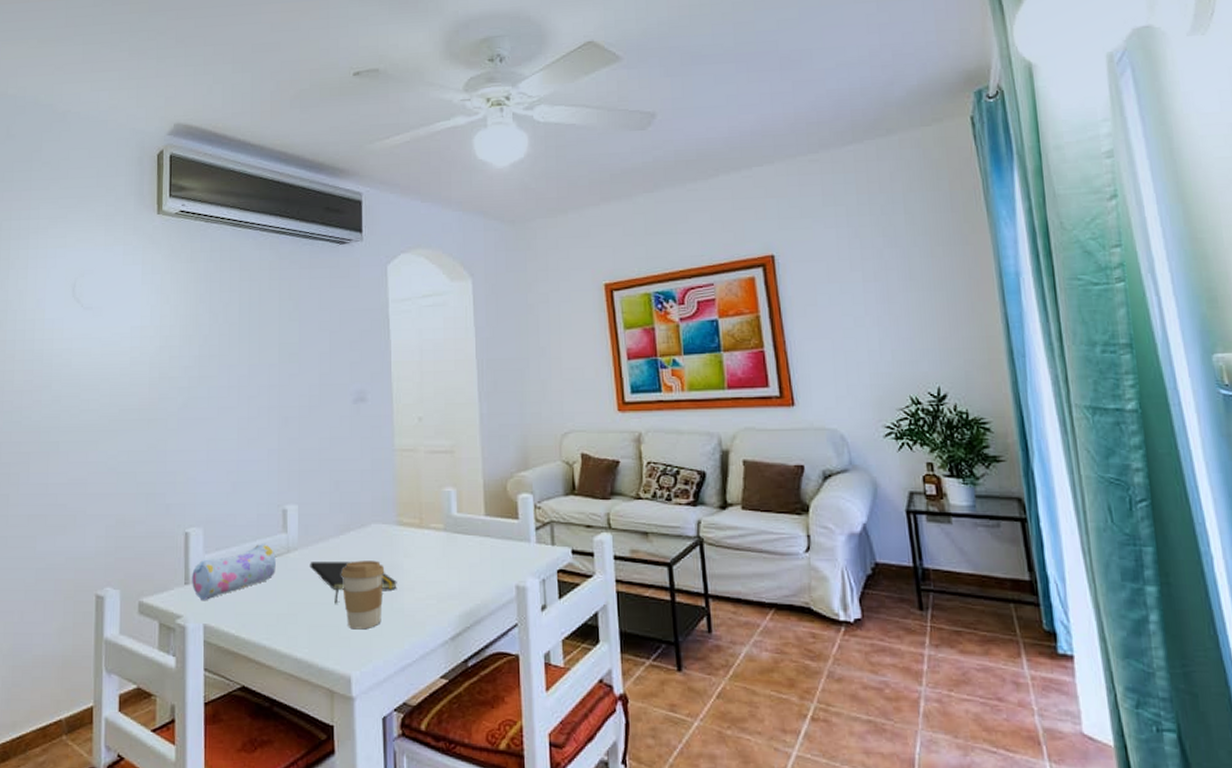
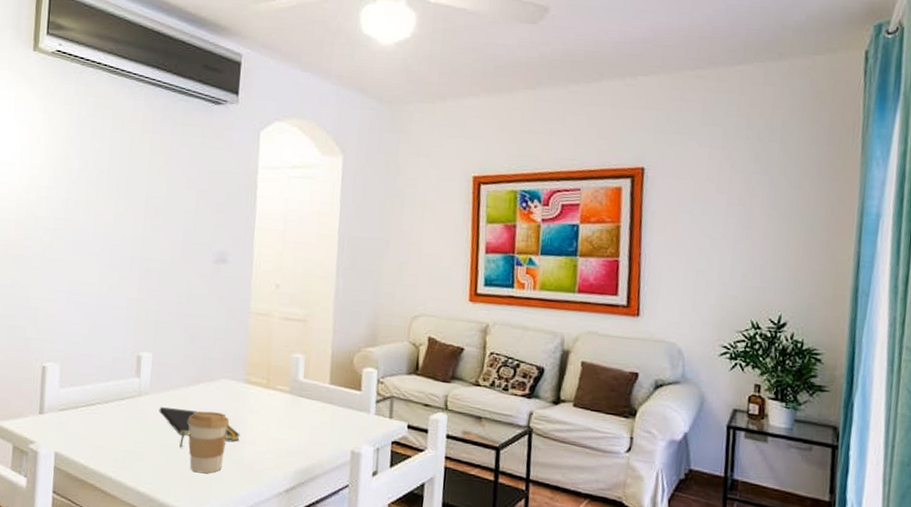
pencil case: present [192,544,276,600] -> none [46,385,128,430]

